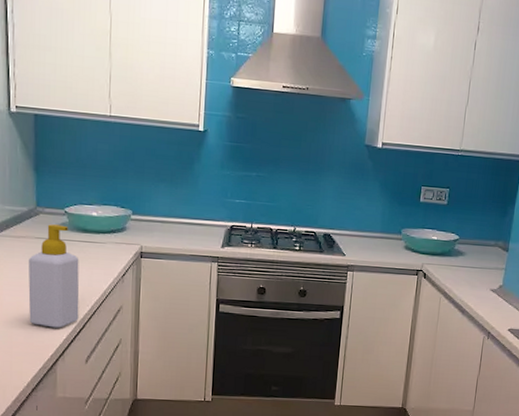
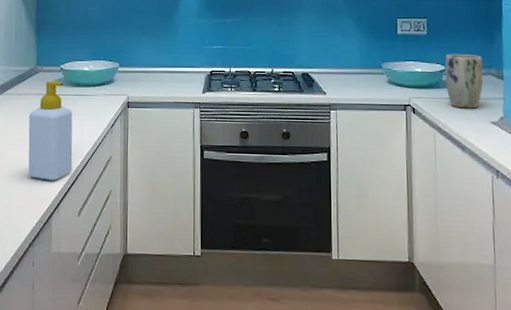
plant pot: none [456,225,493,277] -> present [445,54,484,109]

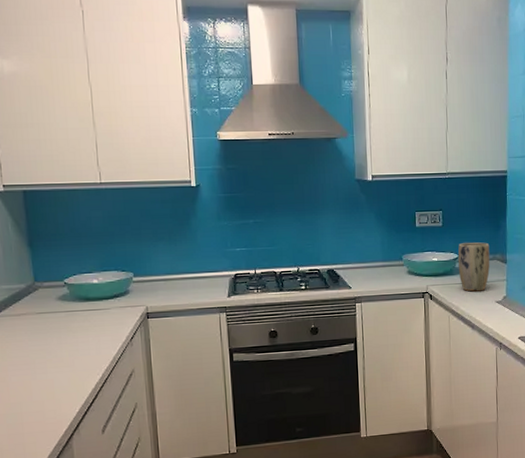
soap bottle: present [28,81,73,181] -> none [32,297,90,402]

